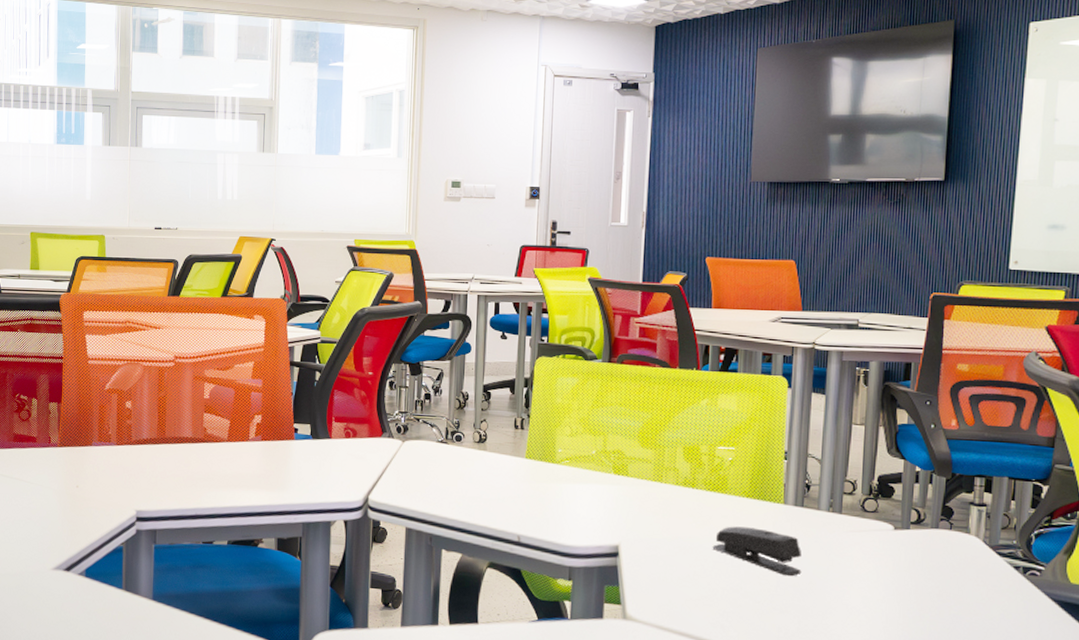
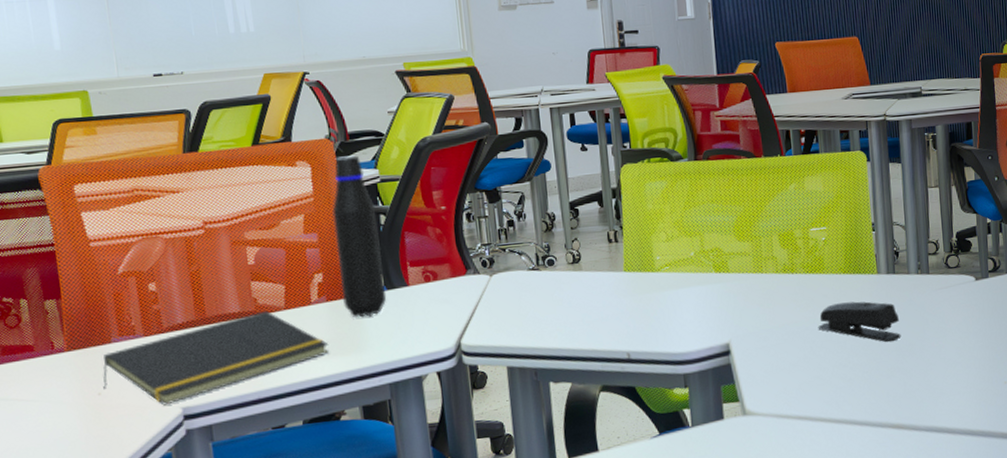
notepad: none [81,440,258,506] -> present [103,310,329,406]
water bottle: none [274,316,313,460] -> present [332,155,387,318]

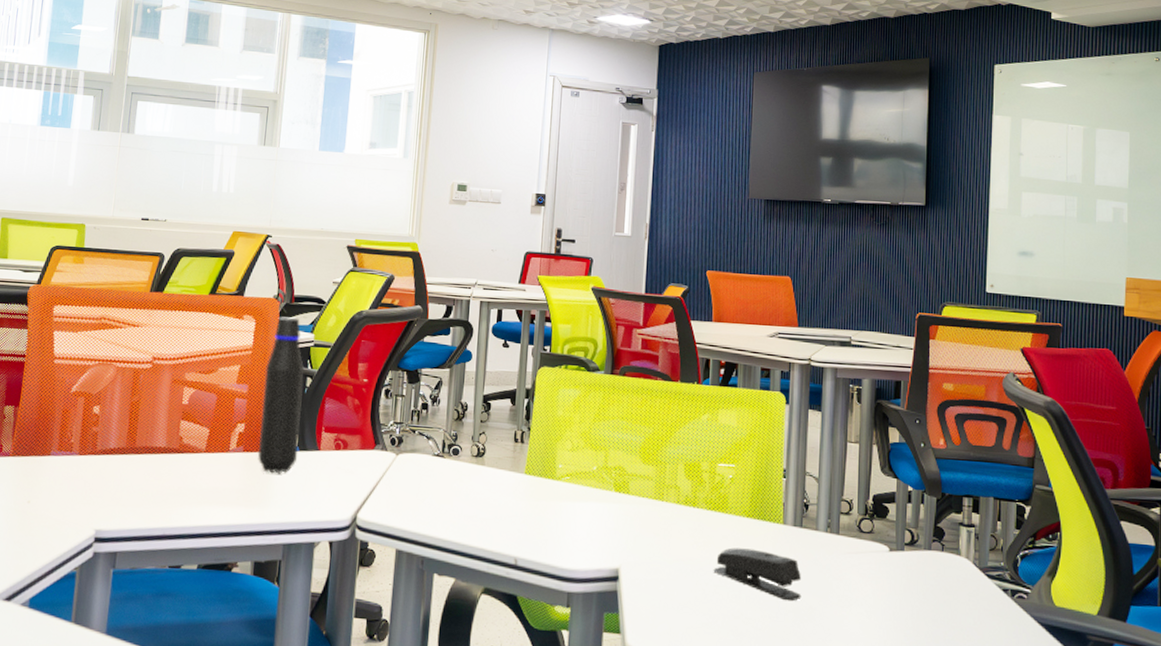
notepad: present [103,310,329,406] -> none [33,450,237,525]

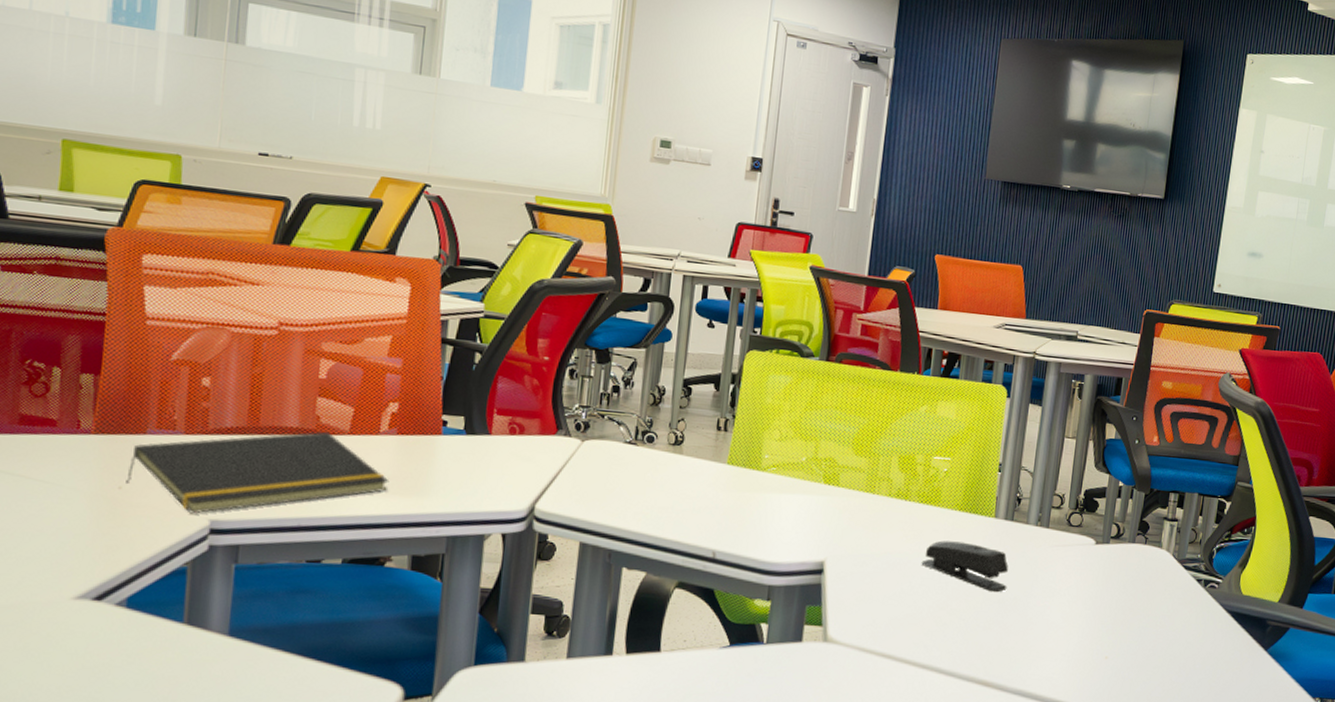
notepad: none [33,450,237,525] -> present [126,431,389,514]
water bottle: present [257,317,304,474] -> none [414,281,472,460]

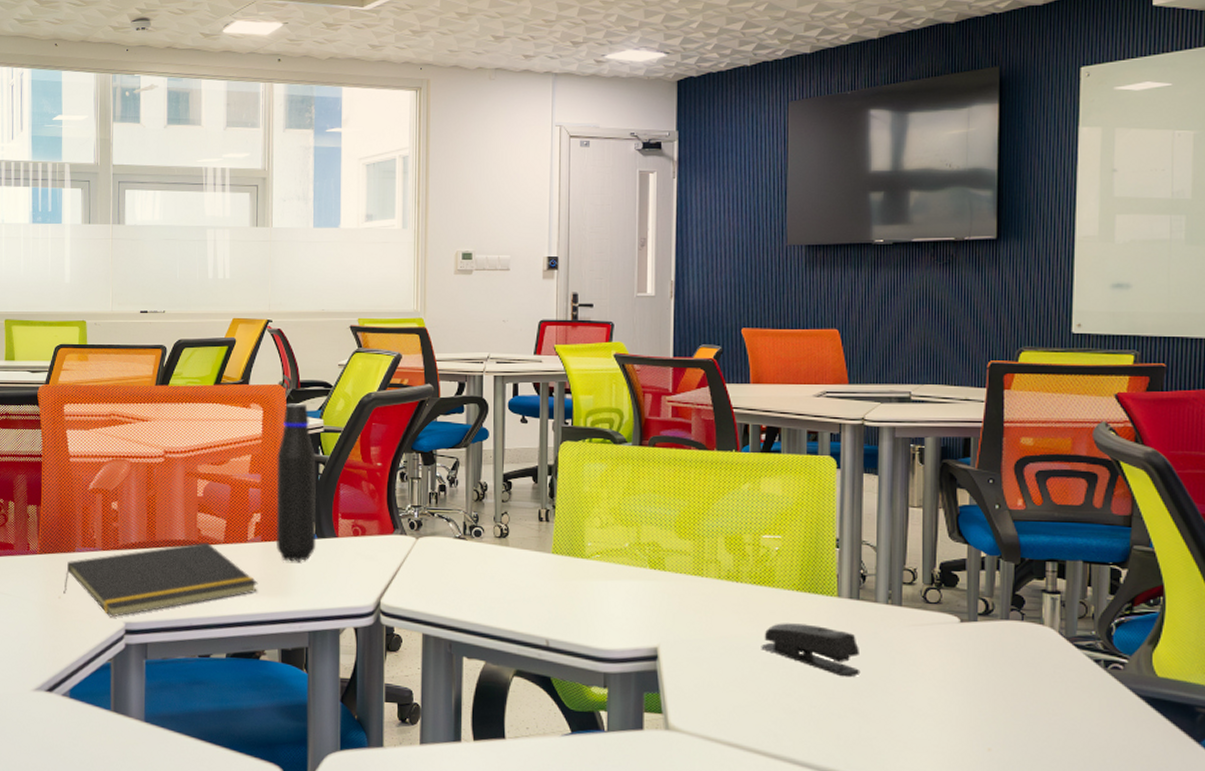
water bottle: none [414,281,472,460] -> present [275,403,317,562]

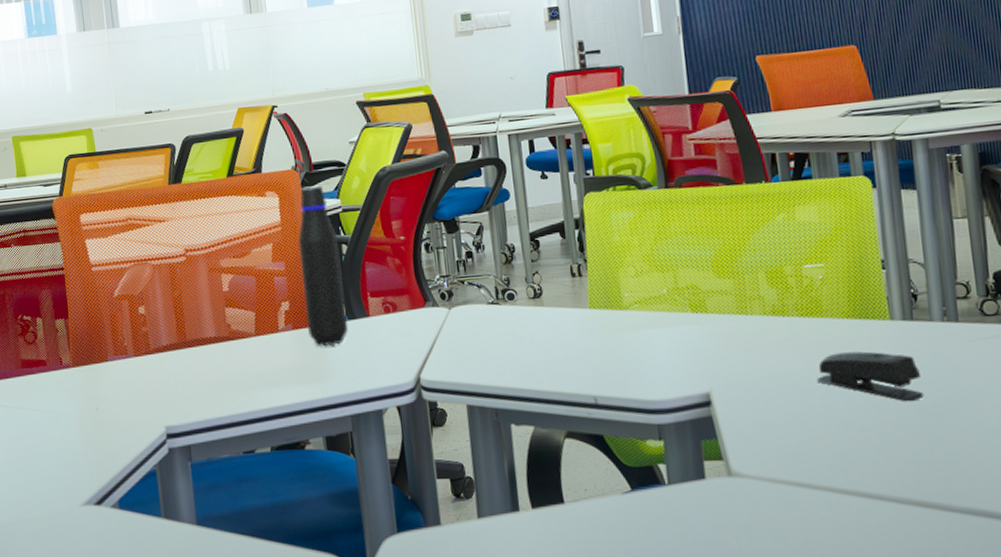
notepad: present [63,542,258,618] -> none [101,336,295,423]

